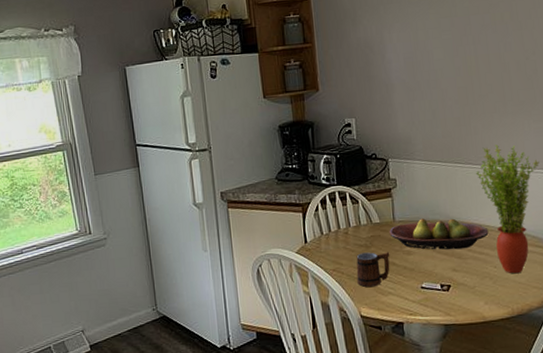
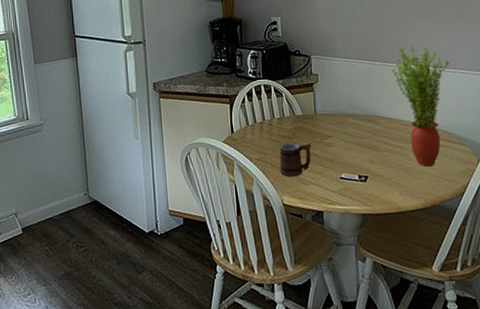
fruit bowl: present [389,218,489,250] -> none [311,112,404,143]

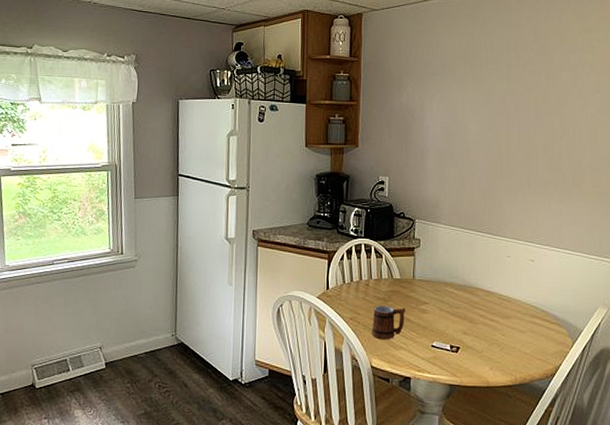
potted plant: present [392,45,450,167] -> none [496,219,556,344]

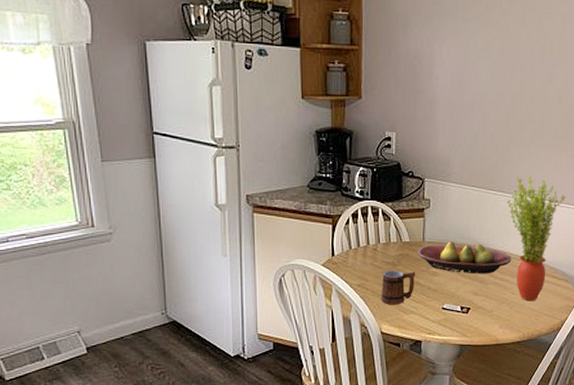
fruit bowl: none [408,280,501,314] -> present [417,241,512,274]
potted plant: none [496,219,556,344] -> present [507,176,566,301]

